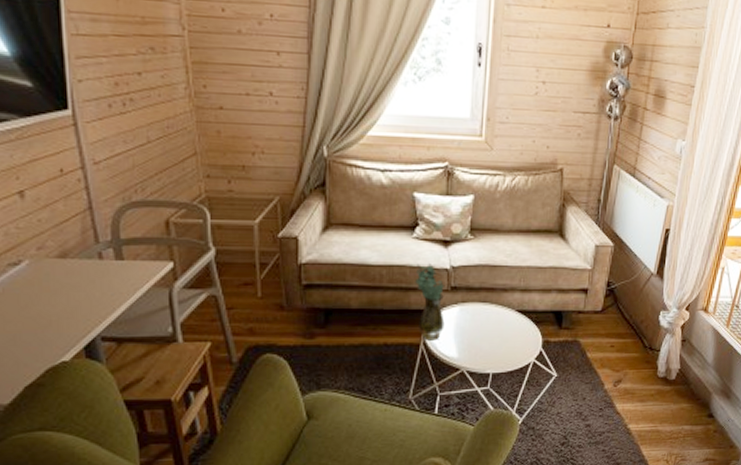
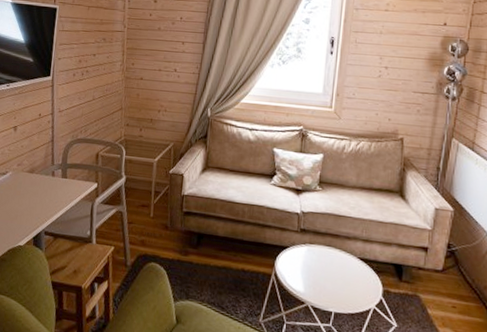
vase: present [415,264,445,341] -> none [270,206,295,274]

